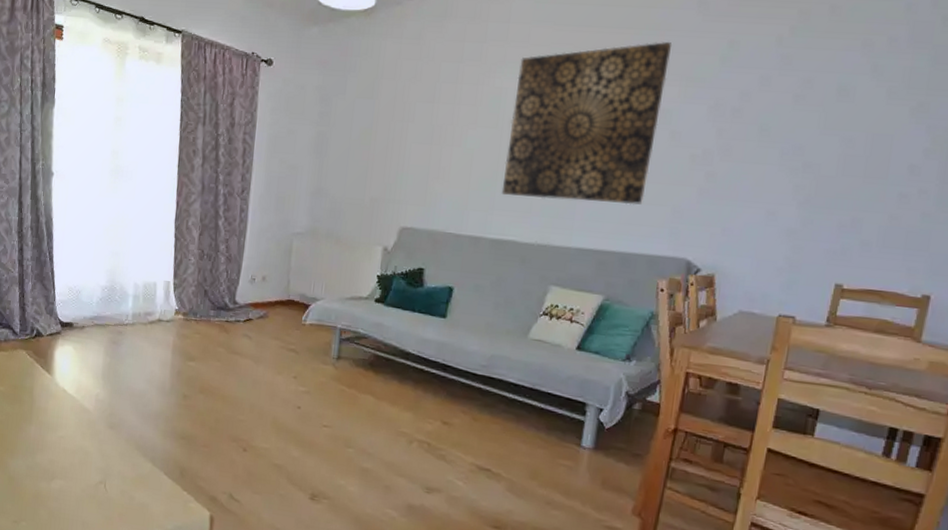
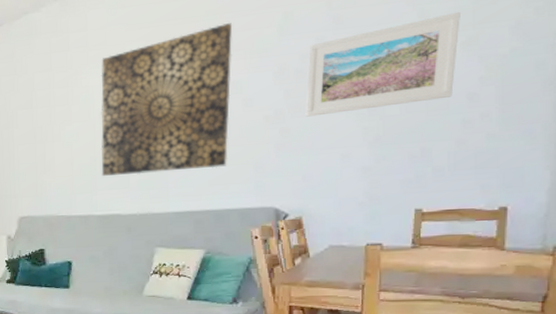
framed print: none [736,73,915,167] -> present [305,12,460,117]

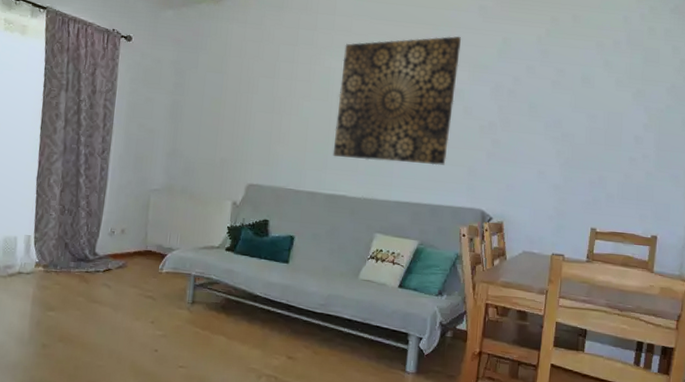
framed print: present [305,12,460,117] -> none [513,67,634,137]

